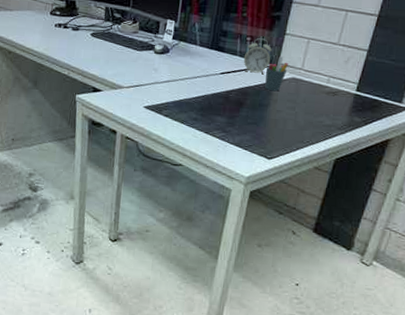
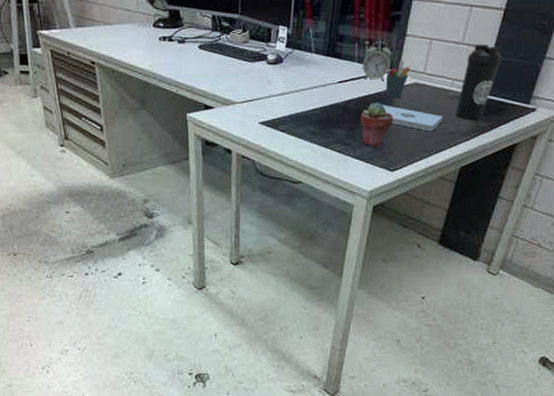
potted succulent: none [240,93,272,136] -> present [360,102,394,147]
notepad: none [262,96,319,124] -> present [382,105,443,132]
water bottle: none [331,45,376,115] -> present [455,44,502,120]

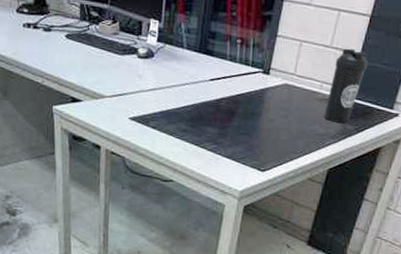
potted succulent: present [360,102,394,147] -> none [231,101,265,147]
alarm clock: present [362,41,392,81] -> none [234,40,263,81]
notepad: present [382,105,443,132] -> none [254,104,312,133]
pen holder: present [385,61,411,99] -> none [257,61,281,99]

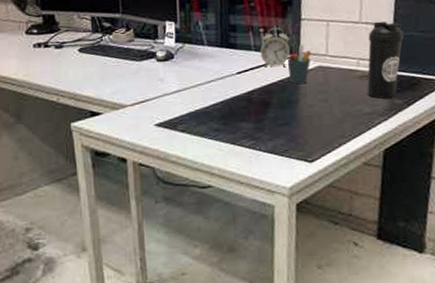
alarm clock: none [234,40,263,81] -> present [259,28,290,68]
pen holder: none [257,61,281,99] -> present [286,45,312,85]

